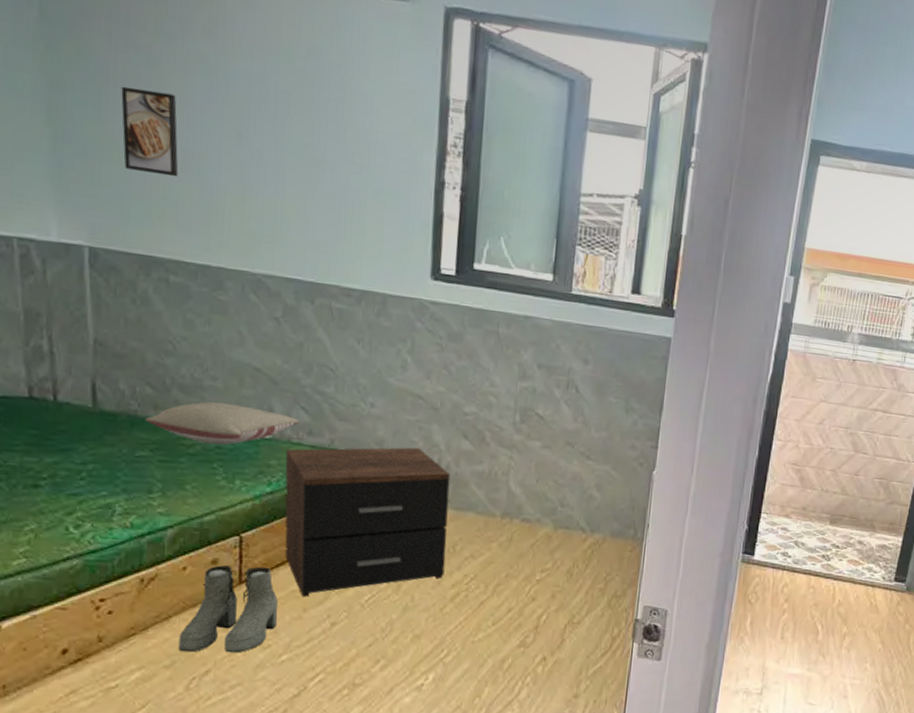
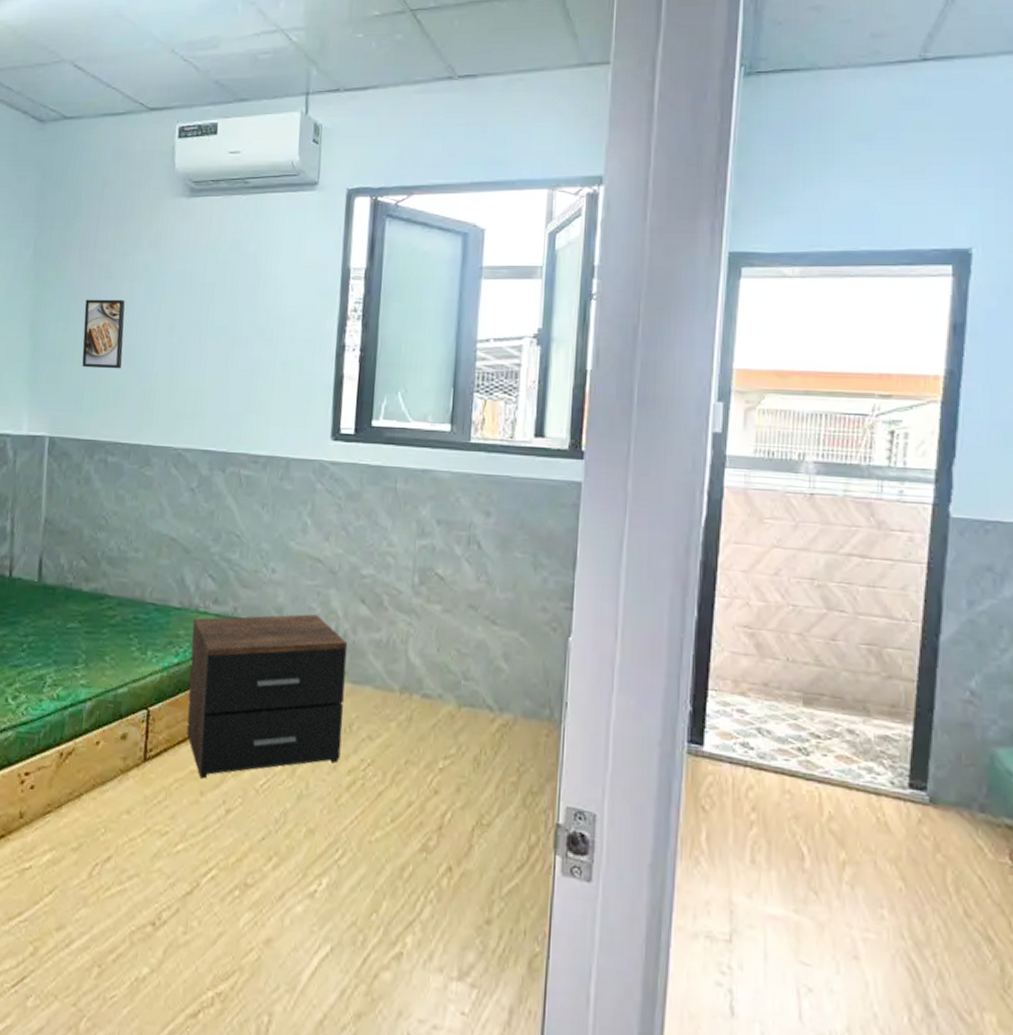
pillow: present [145,401,300,445] -> none [78,573,208,615]
boots: present [178,565,278,653] -> none [86,740,178,839]

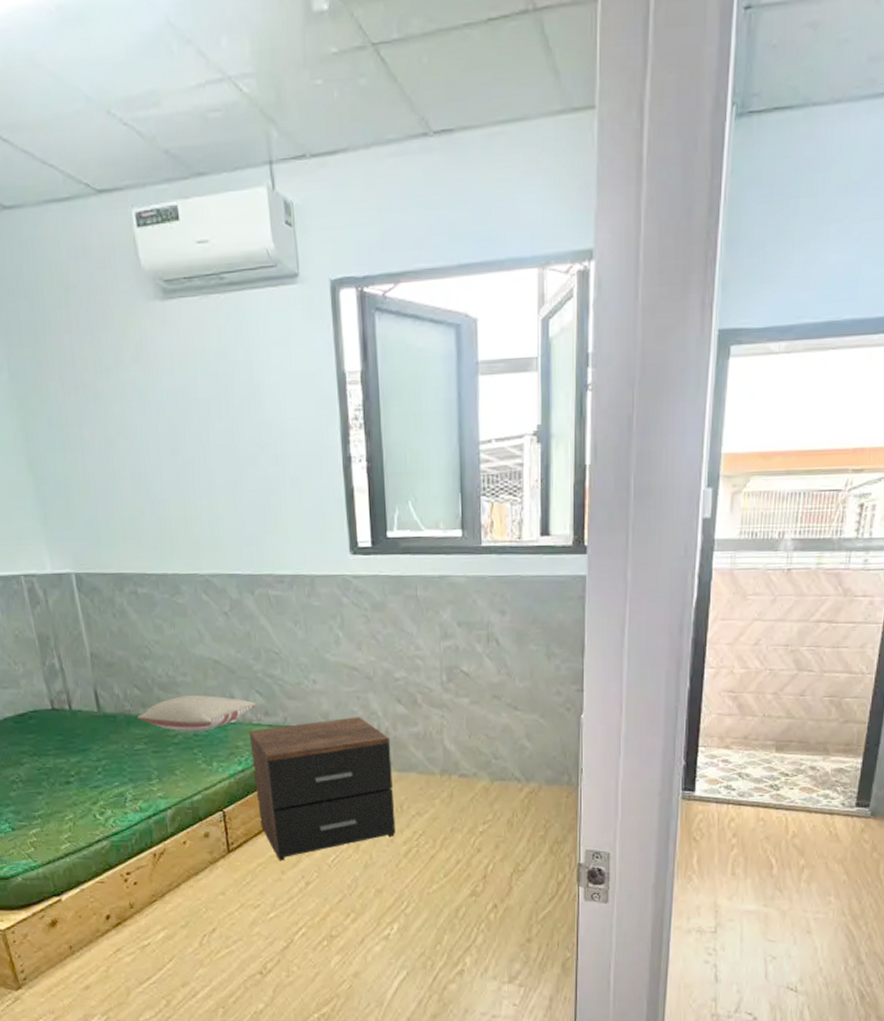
pillow: none [78,573,208,615] -> present [137,695,257,732]
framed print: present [82,299,125,369] -> none [78,423,132,500]

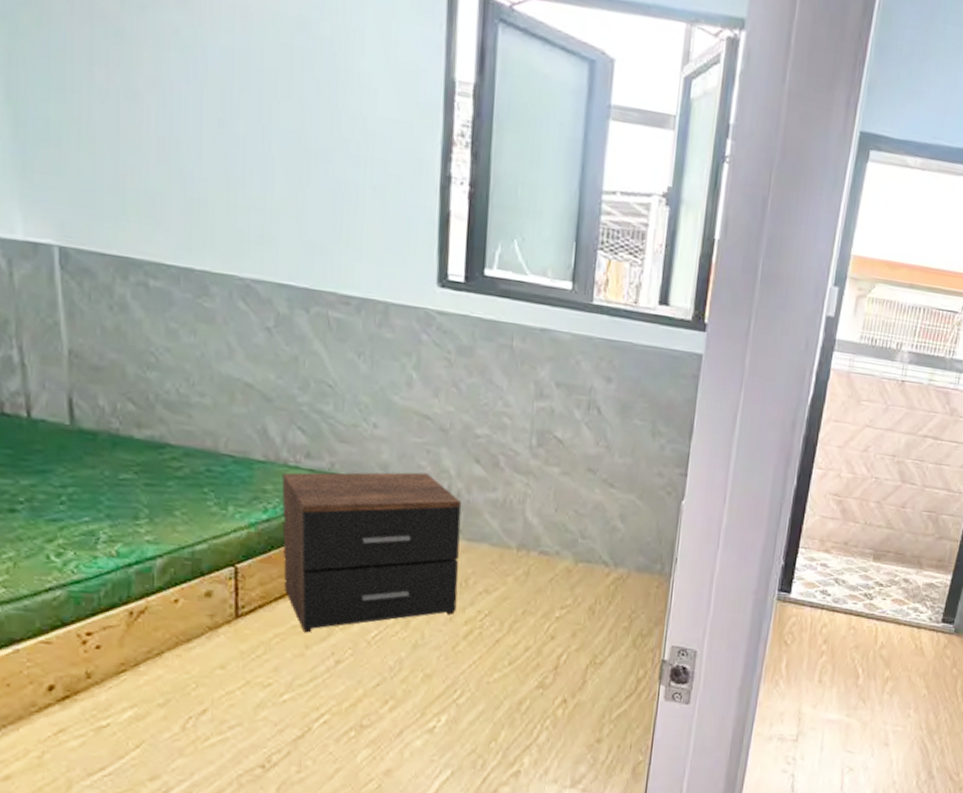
pillow: present [137,695,257,732] -> none [128,420,297,468]

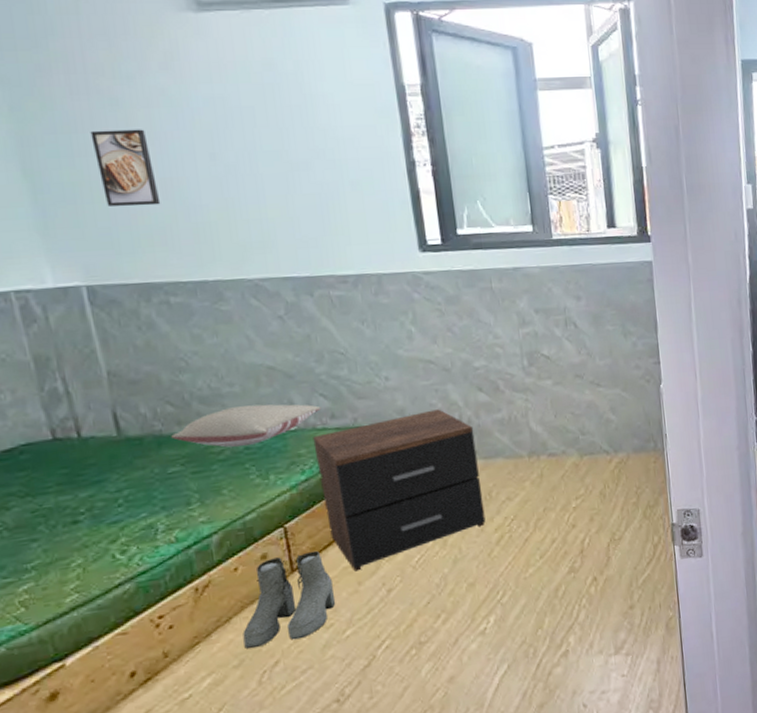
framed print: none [87,63,155,168] -> present [90,129,161,207]
pillow: none [128,420,297,468] -> present [171,404,321,448]
boots: none [173,598,278,692] -> present [243,550,336,649]

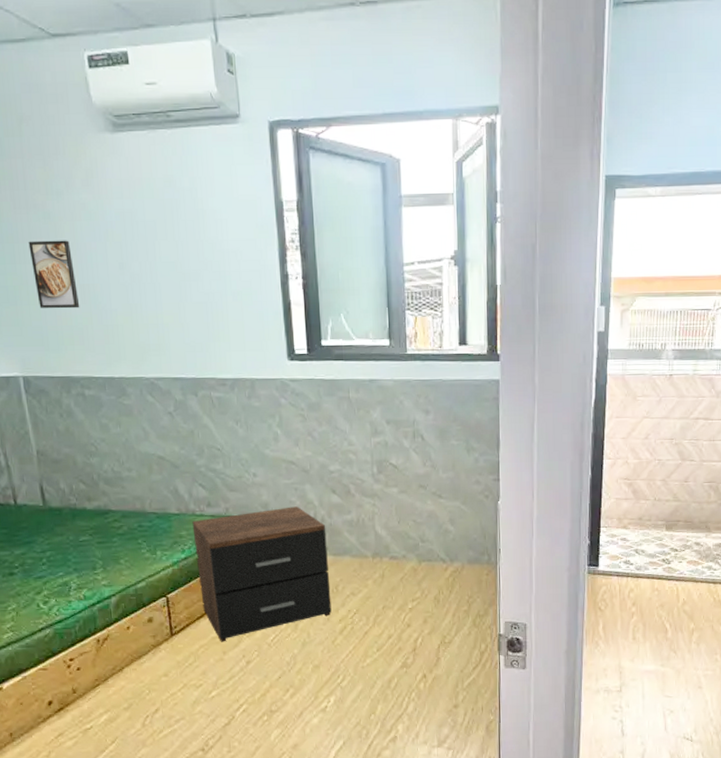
pillow: present [171,404,321,448] -> none [83,489,200,524]
boots: present [243,550,336,649] -> none [132,620,205,696]

